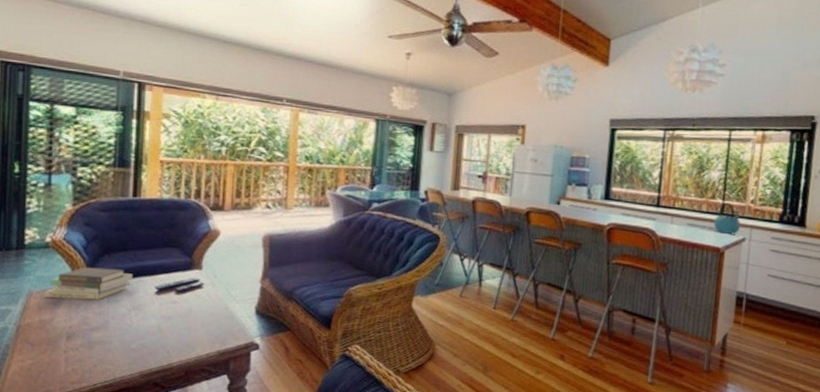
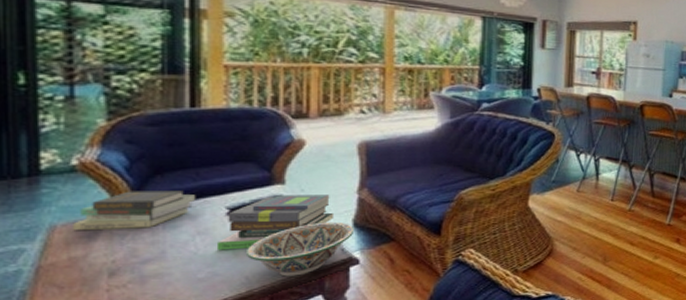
books: none [146,279,241,326] -> present [216,195,335,251]
decorative bowl: none [168,307,257,355] -> present [245,221,355,277]

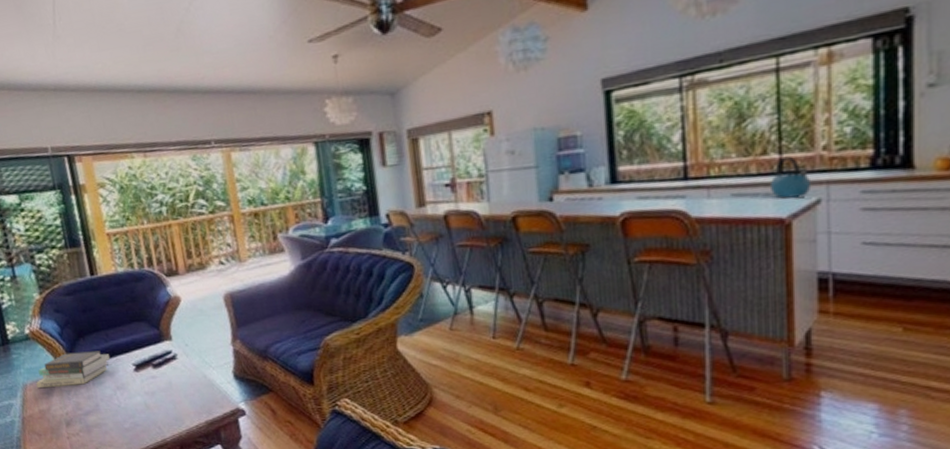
books: present [216,195,335,251] -> none [131,348,217,403]
decorative bowl: present [245,221,355,277] -> none [154,374,236,427]

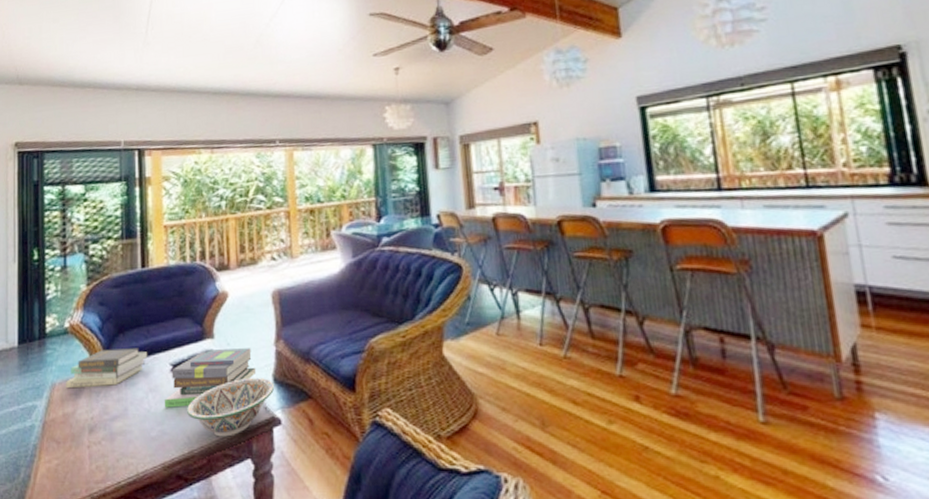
books: none [131,348,217,403] -> present [164,348,257,408]
decorative bowl: none [154,374,236,427] -> present [186,377,275,437]
kettle: present [769,156,812,199] -> none [798,171,838,211]

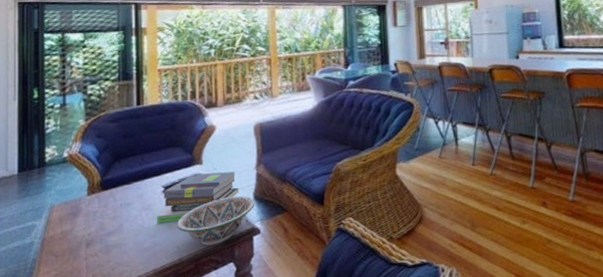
books: present [66,348,148,388] -> none [64,173,142,209]

